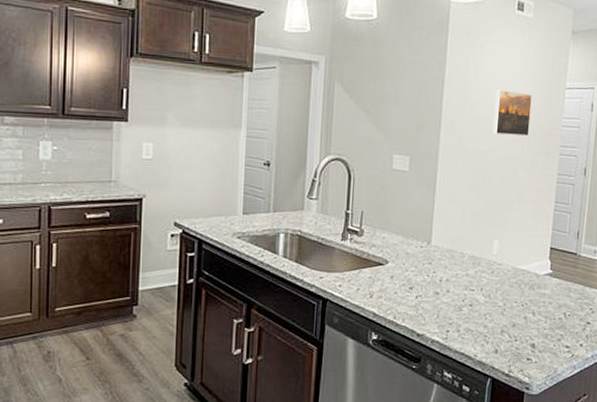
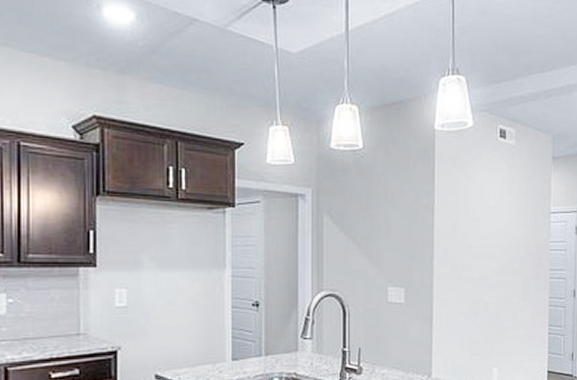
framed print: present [493,90,533,137] -> none [485,216,520,262]

